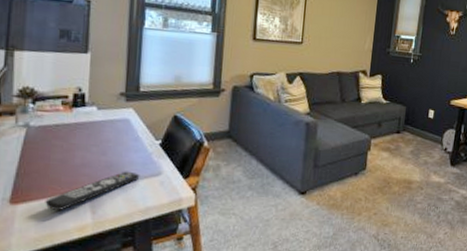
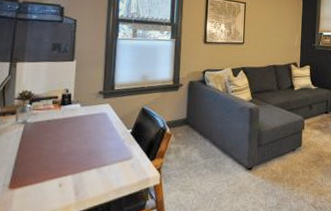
remote control: present [45,171,140,212] -> none [37,156,115,194]

